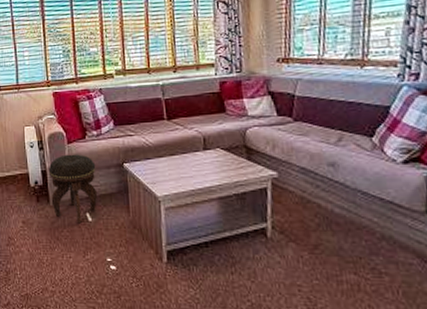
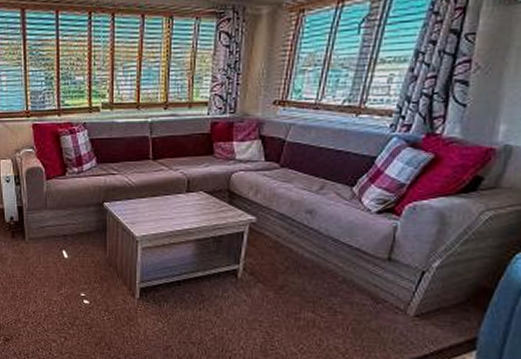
footstool: present [48,154,97,224] -> none [25,191,75,260]

